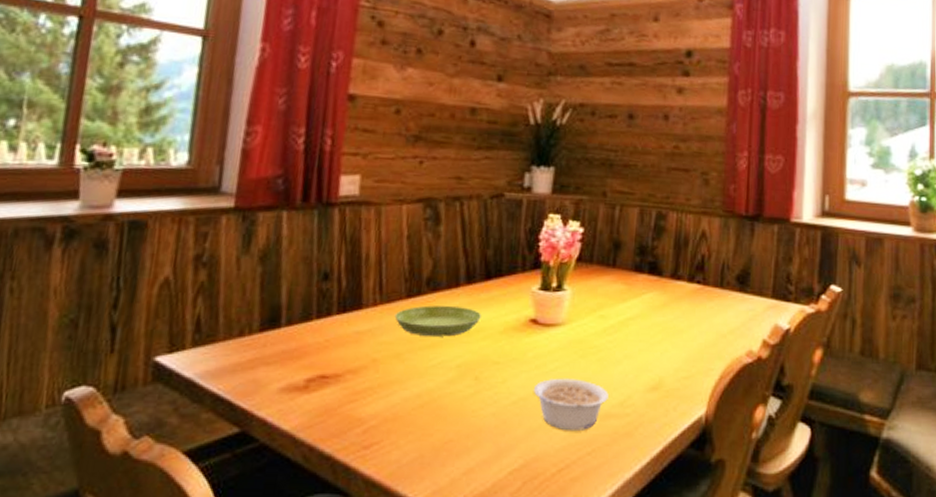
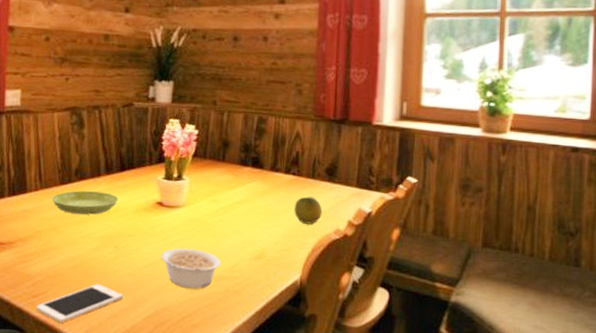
cell phone: none [367,428,484,482] -> present [36,284,123,323]
fruit: none [698,310,732,345] -> present [294,196,322,224]

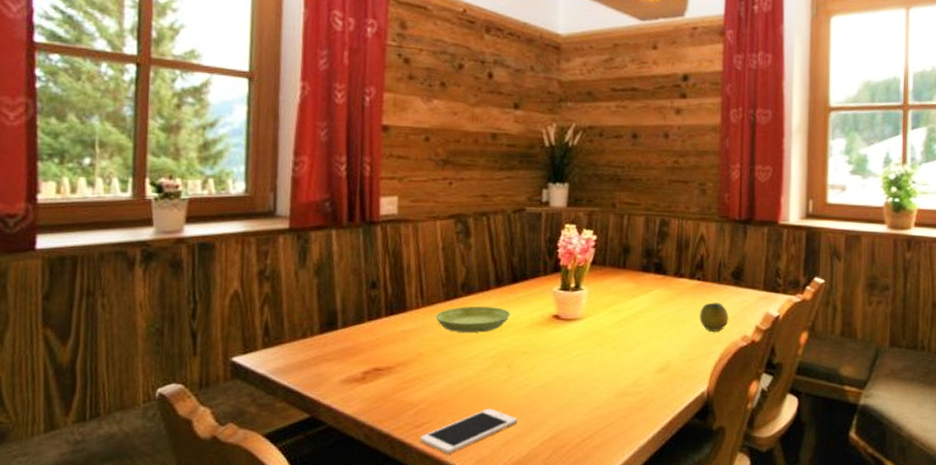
legume: present [160,248,221,289] -> none [558,364,623,407]

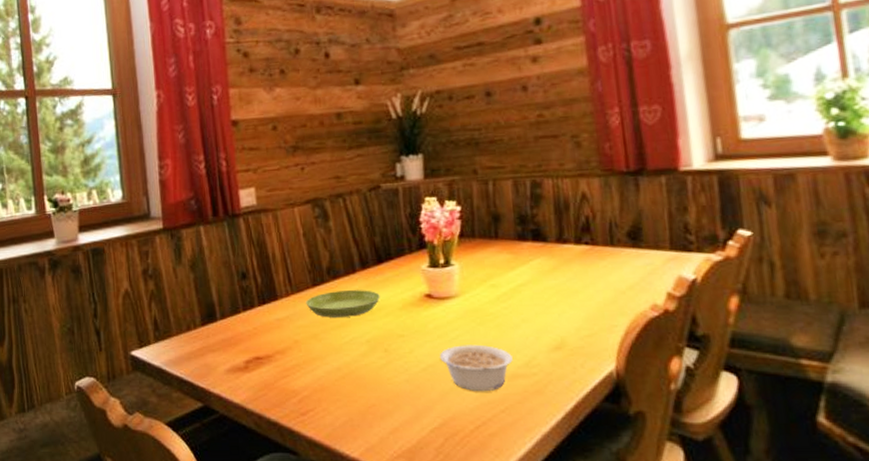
cell phone: present [419,408,518,454] -> none [306,394,403,442]
legume: none [558,364,623,407] -> present [439,344,513,391]
fruit: present [700,302,729,332] -> none [593,268,631,302]

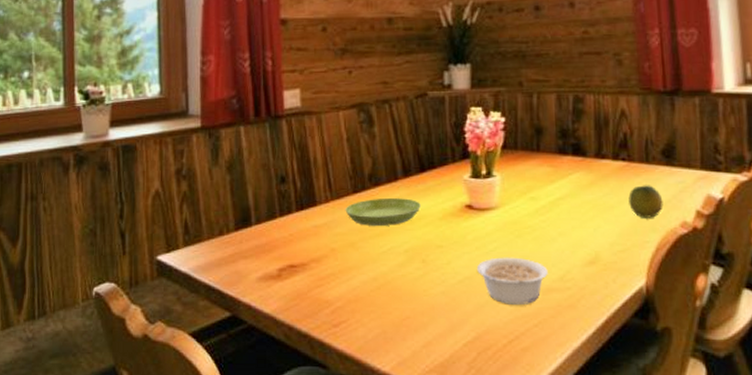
fruit: none [593,268,631,302] -> present [628,185,664,218]

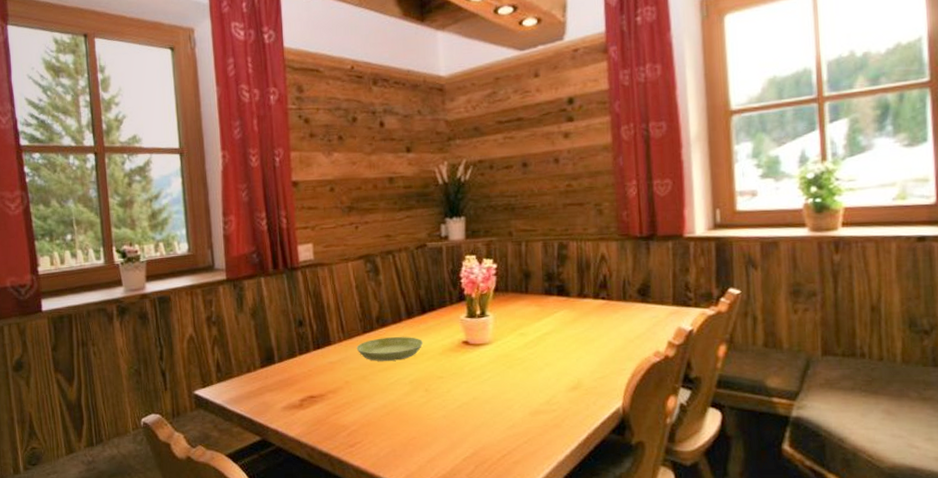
legume: present [476,257,548,304] -> none [473,385,536,425]
fruit: present [628,185,664,218] -> none [607,320,639,349]

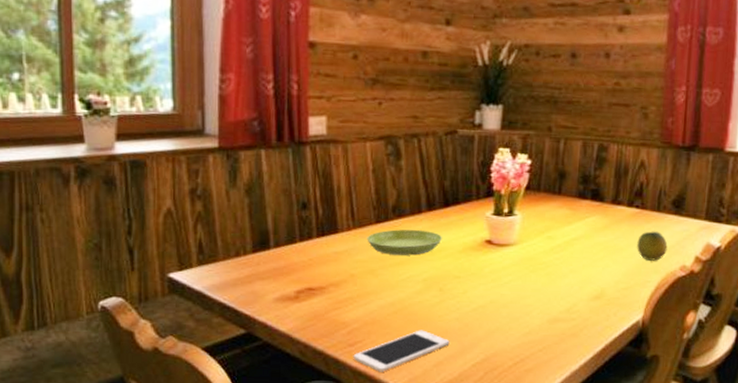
cell phone: none [354,428,440,470] -> present [353,330,450,372]
fruit: none [607,320,639,349] -> present [637,231,668,261]

